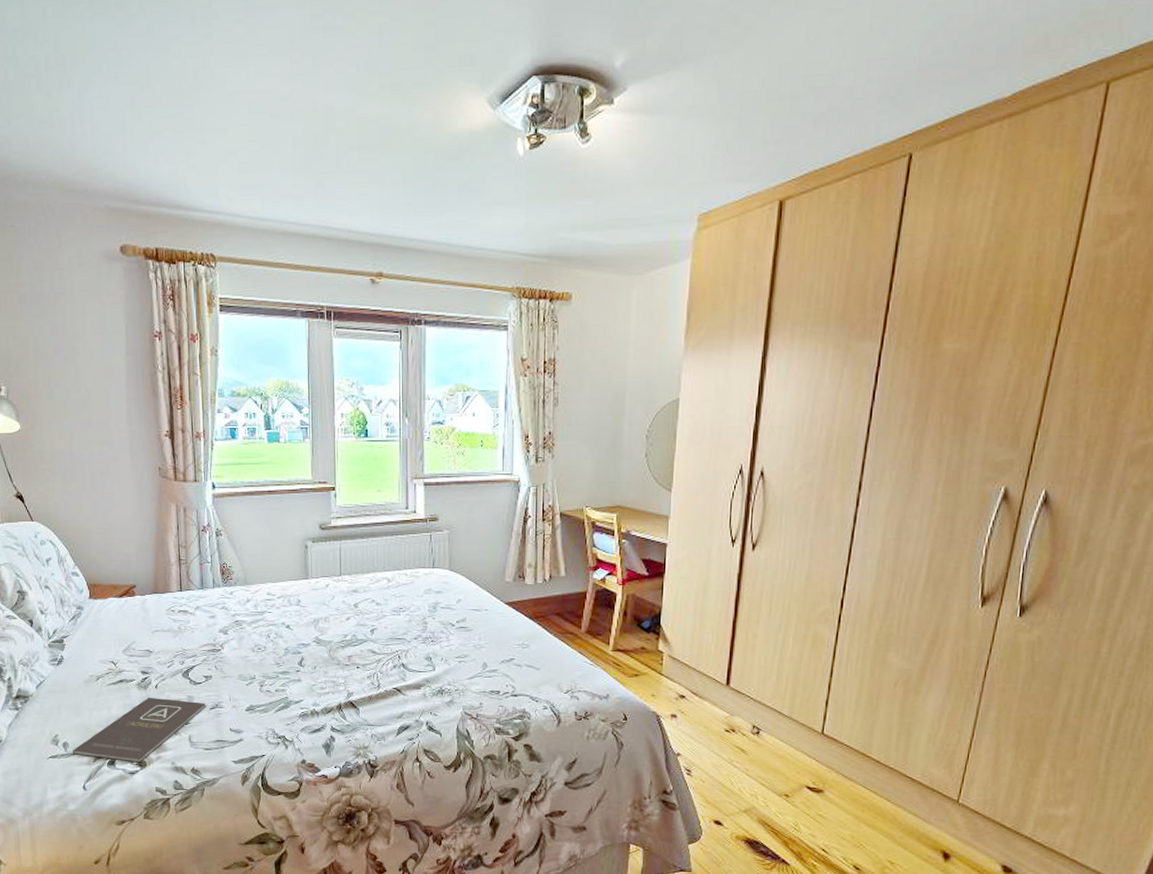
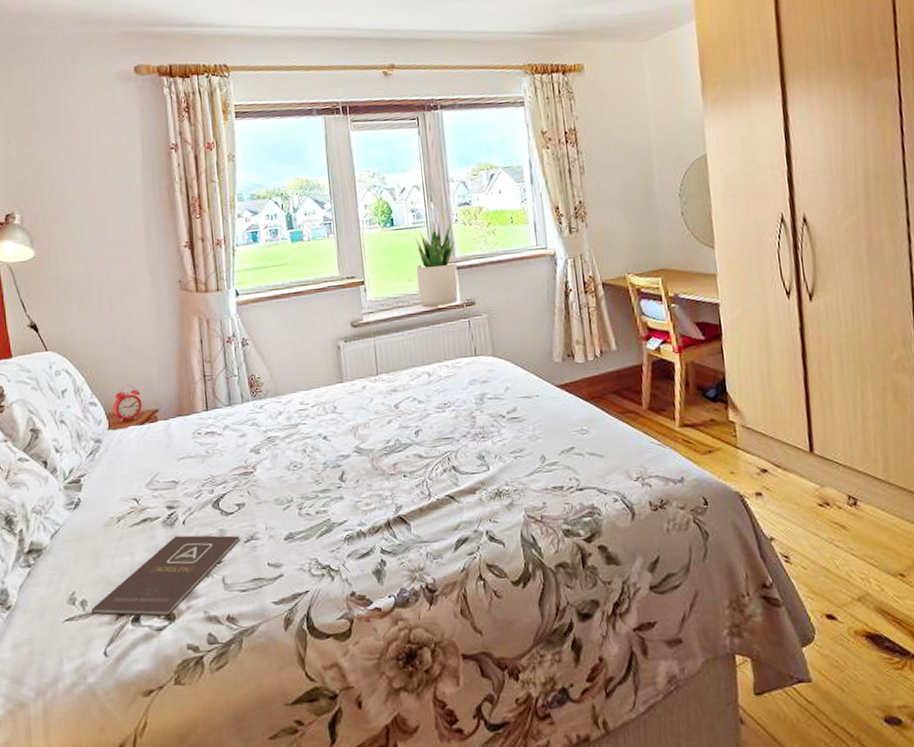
alarm clock: none [93,560,121,593] -> present [112,384,142,422]
planter: none [385,440,425,519] -> present [414,224,458,307]

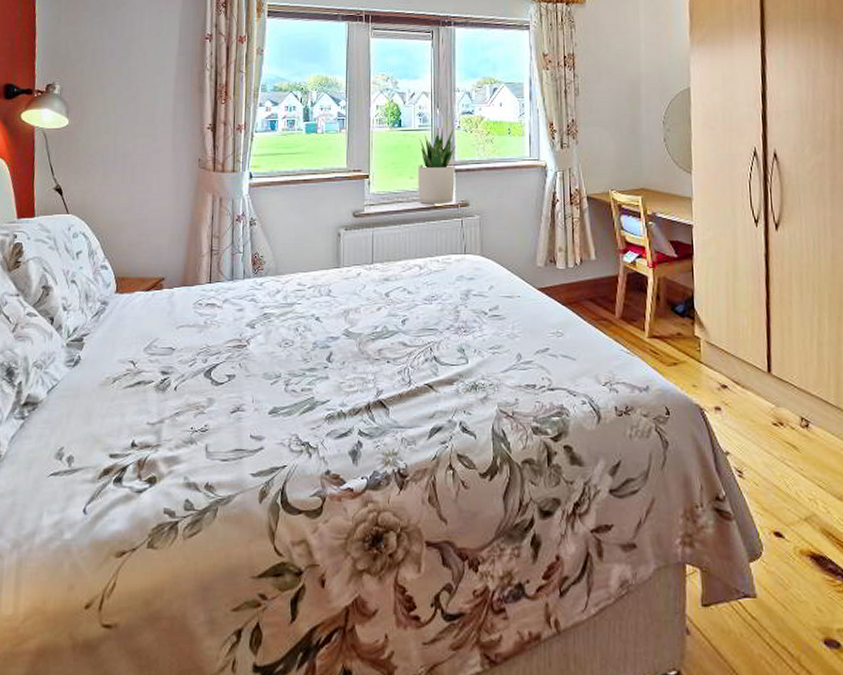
book: present [91,535,240,617] -> none [76,401,227,479]
alarm clock: present [112,384,142,422] -> none [122,252,150,287]

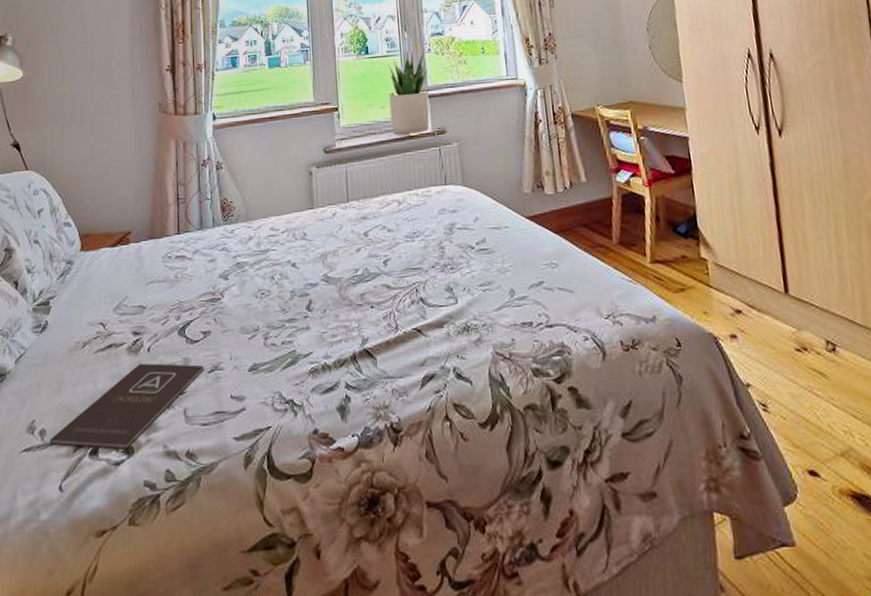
book: none [76,401,227,479] -> present [49,363,204,450]

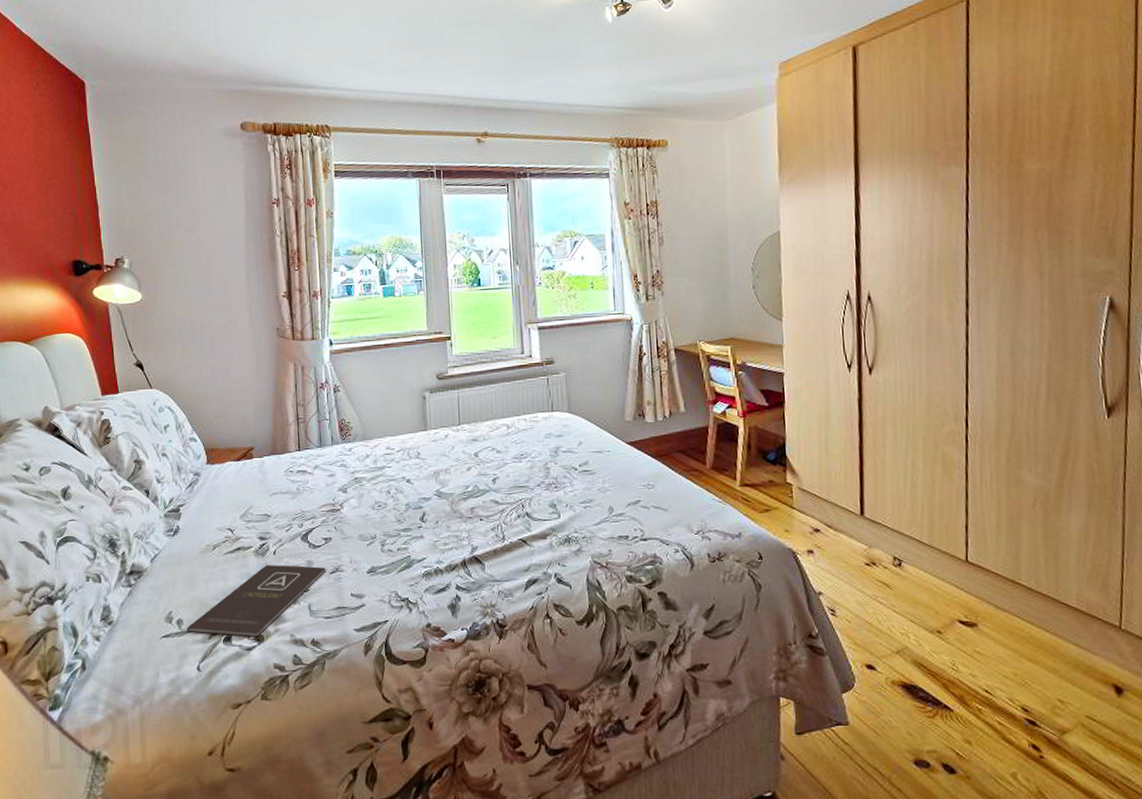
planter: present [388,53,430,135] -> none [499,286,539,364]

